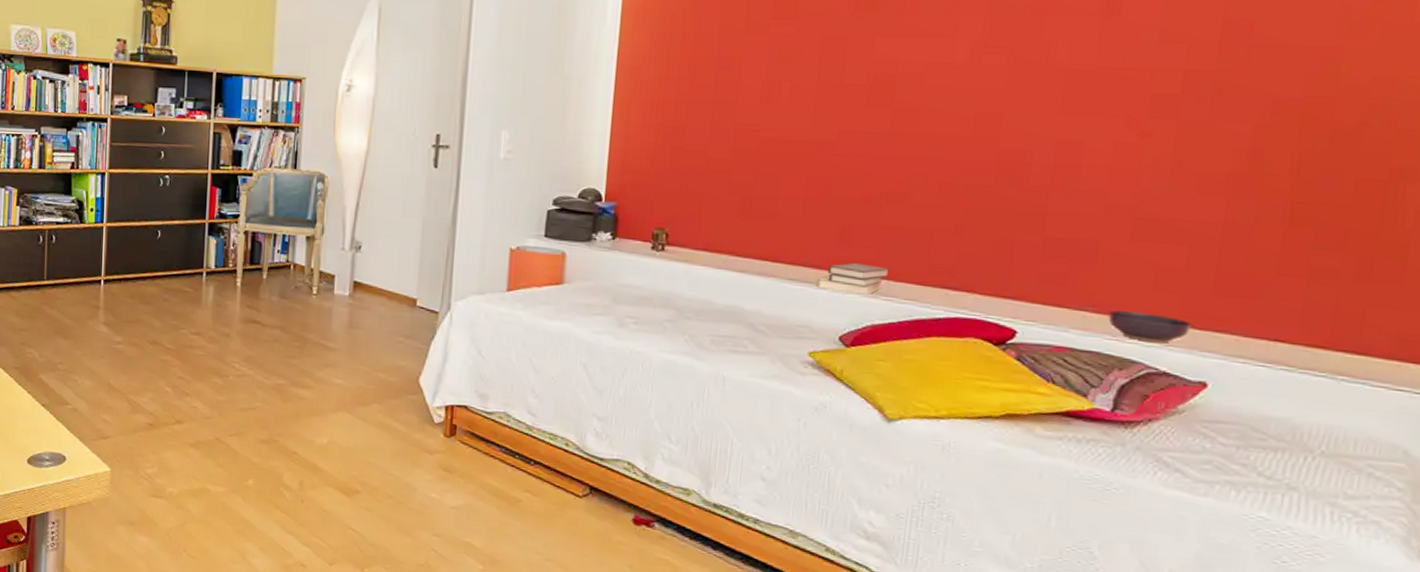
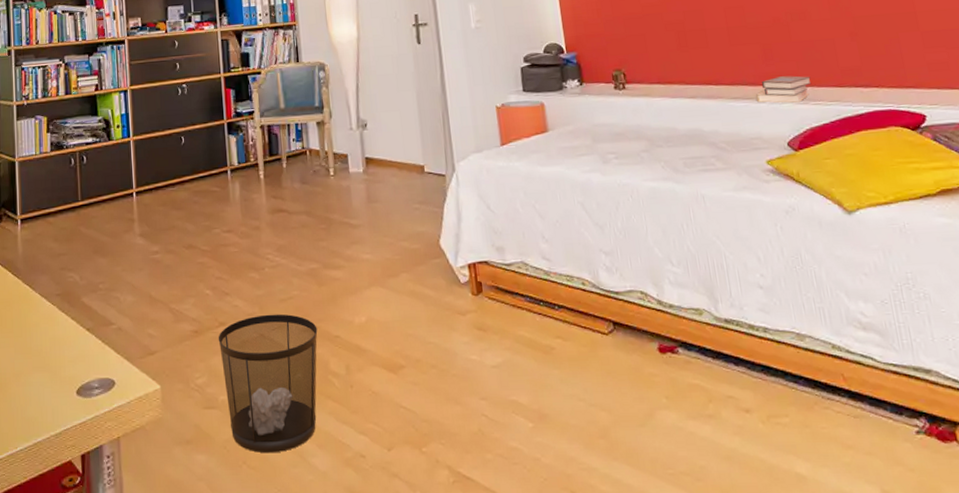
waste bin: none [172,420,276,548] -> present [218,314,318,454]

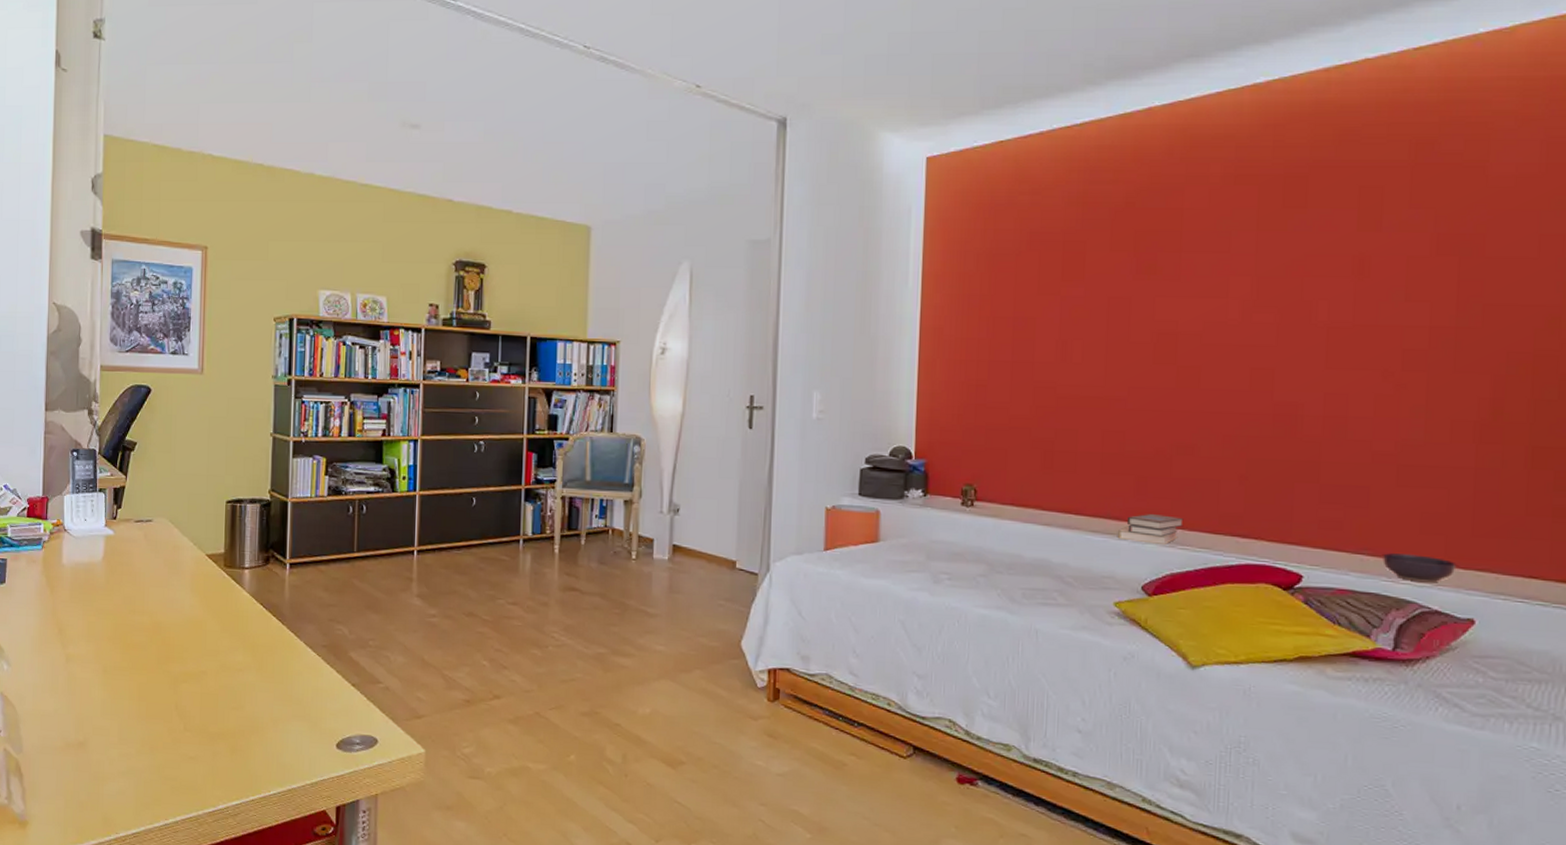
waste bin: present [218,314,318,454] -> none [490,693,597,830]

